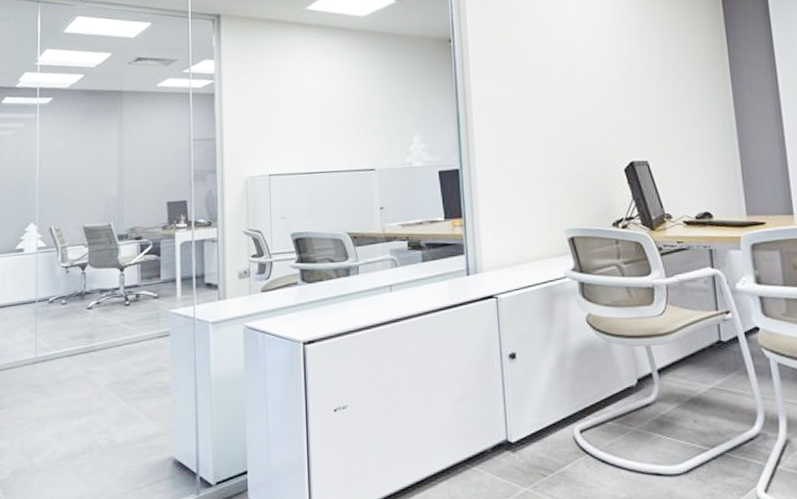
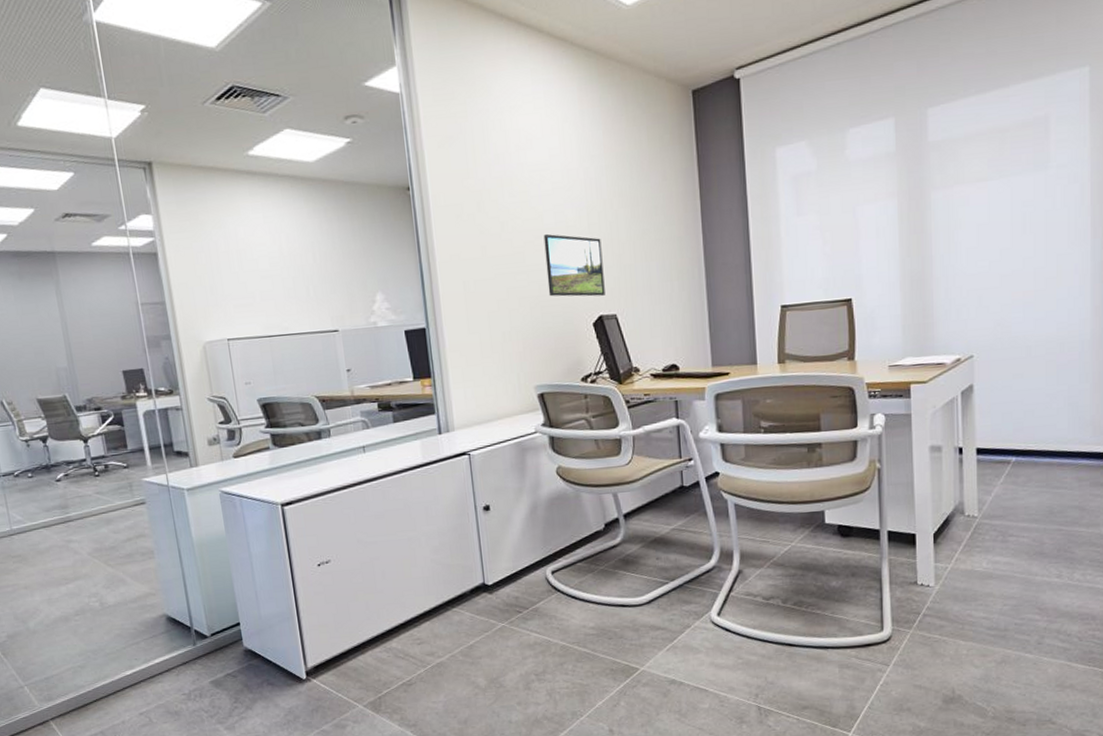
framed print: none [576,83,637,143] -> present [543,233,605,297]

